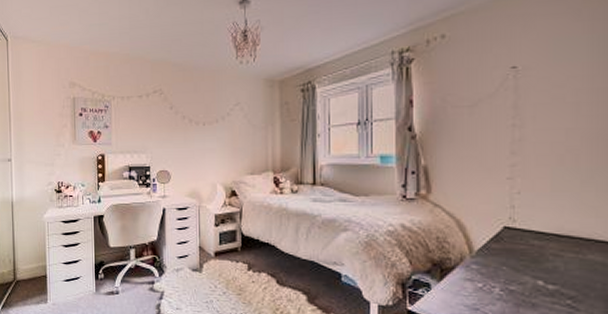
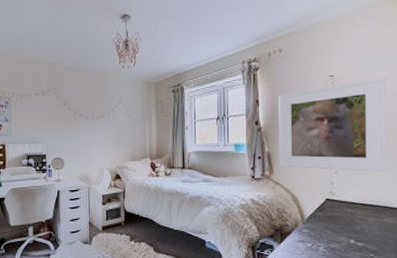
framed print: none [440,68,594,194] -> present [279,77,387,173]

